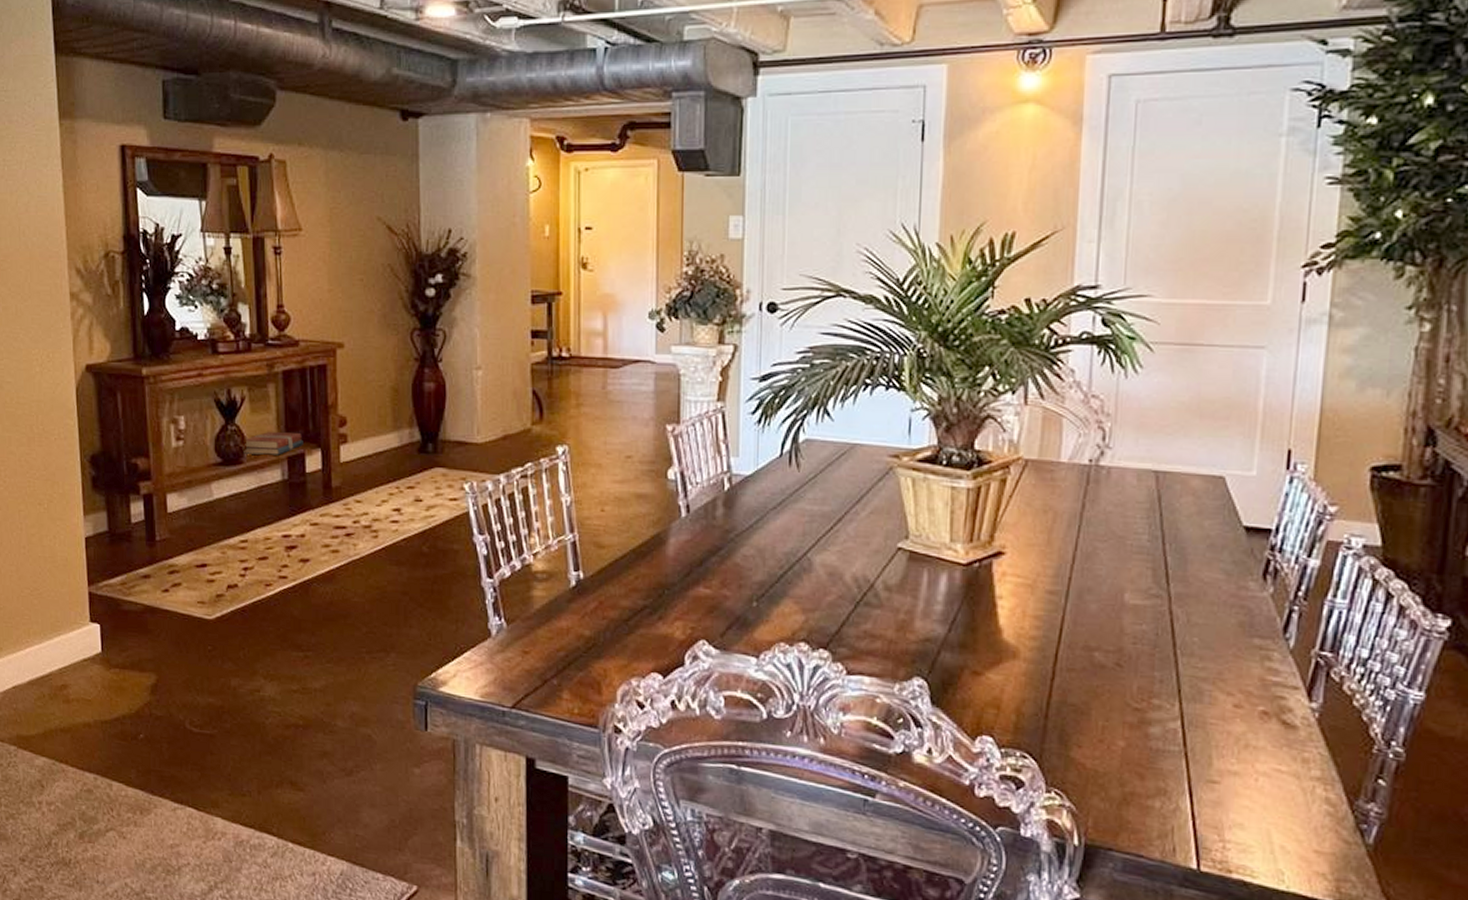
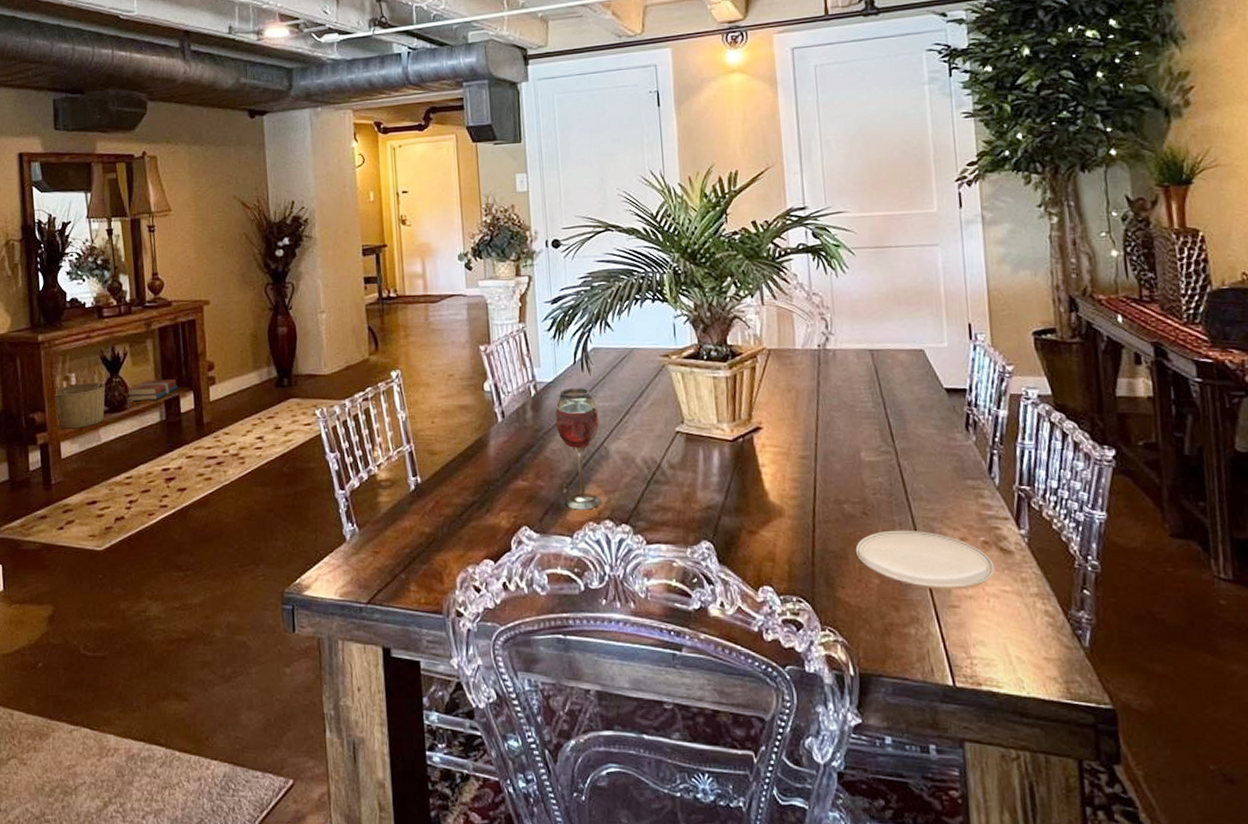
basket: none [159,426,220,481] -> present [54,381,106,430]
wineglass: none [750,485,805,629] -> present [555,388,601,510]
plate: none [1100,687,1270,764] -> present [855,530,994,590]

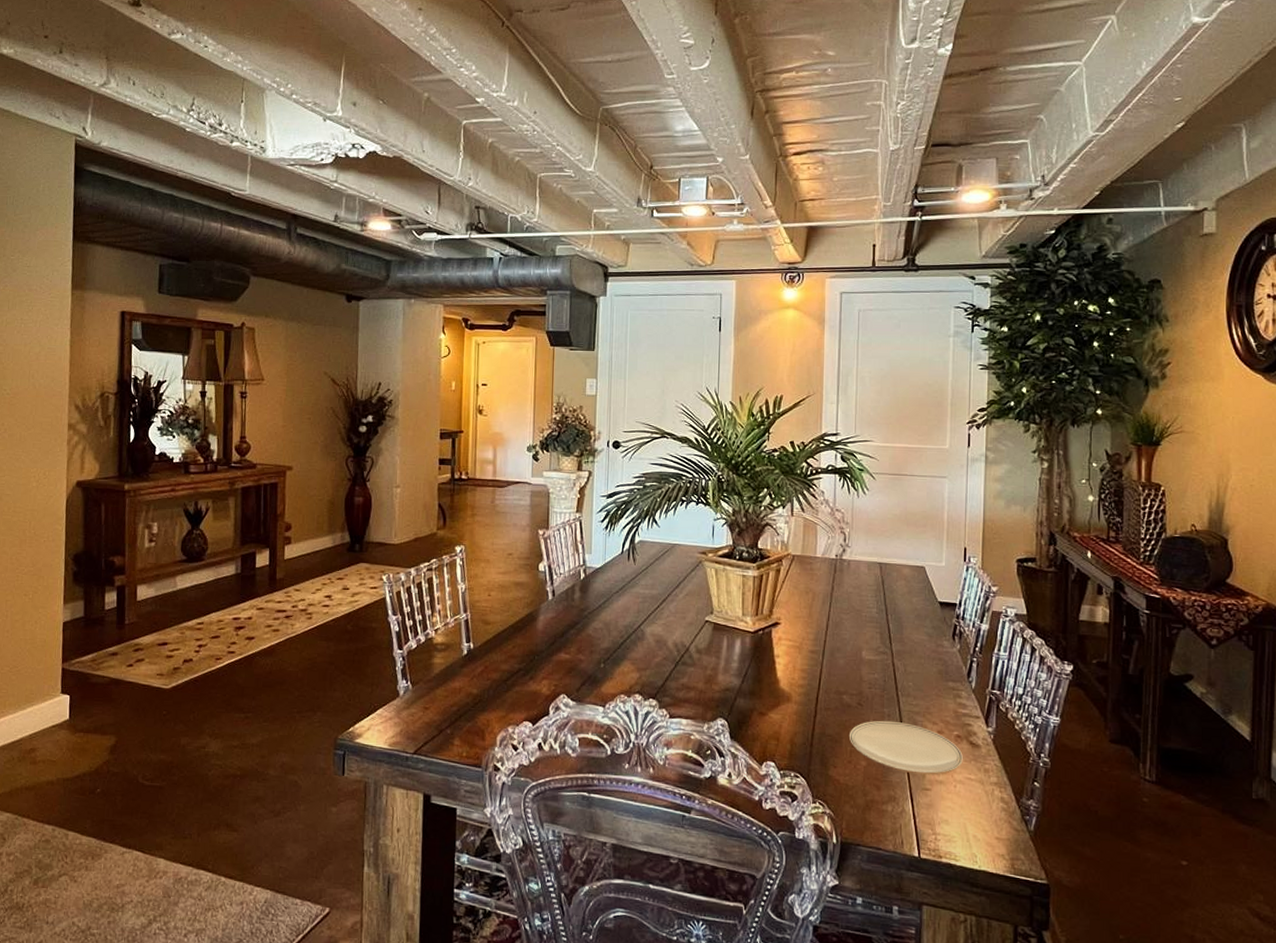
basket: present [54,381,106,430] -> none [134,530,186,575]
books: present [126,379,178,401] -> none [204,535,255,554]
wineglass: present [555,388,601,510] -> none [599,575,639,684]

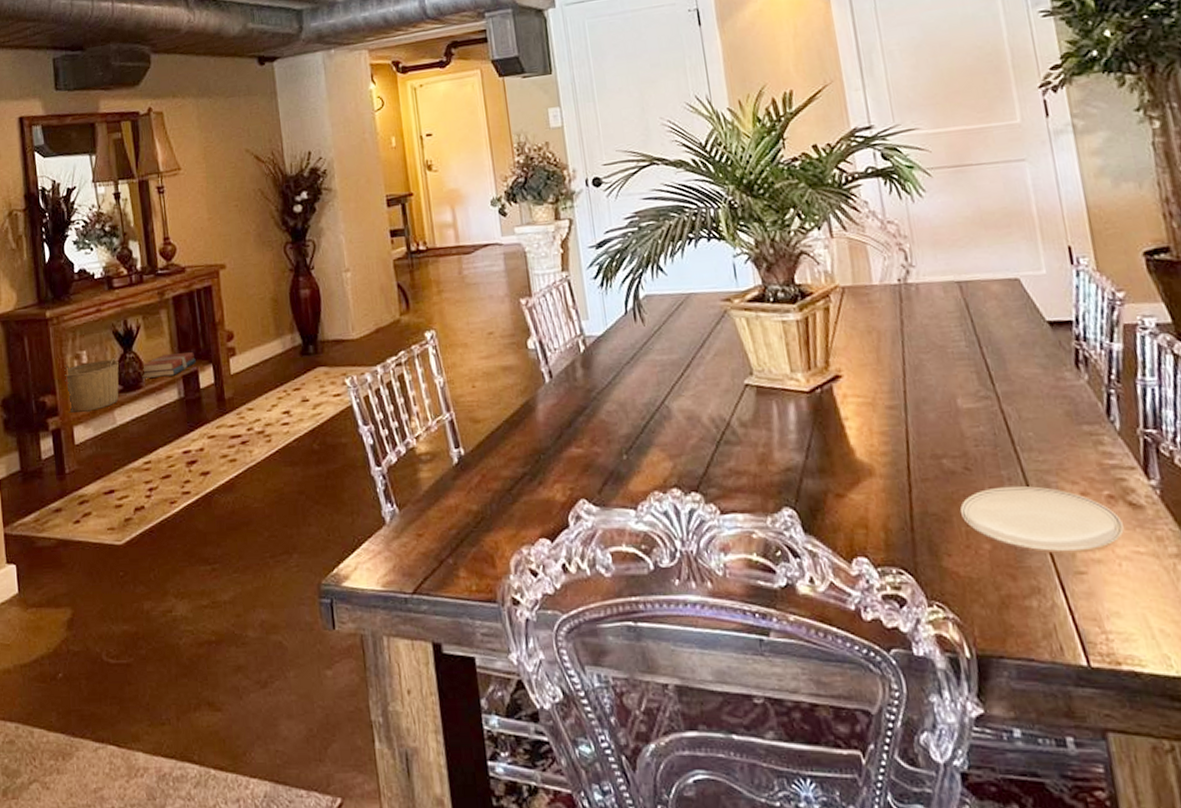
basket: none [134,530,186,575] -> present [64,358,119,414]
books: none [204,535,255,554] -> present [141,352,196,379]

